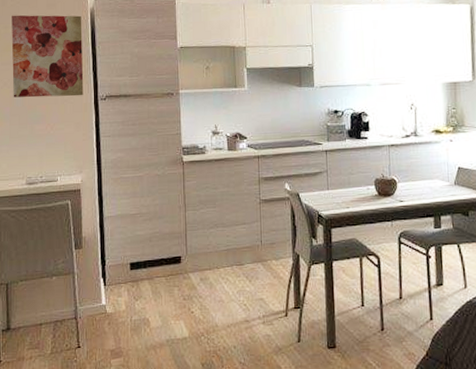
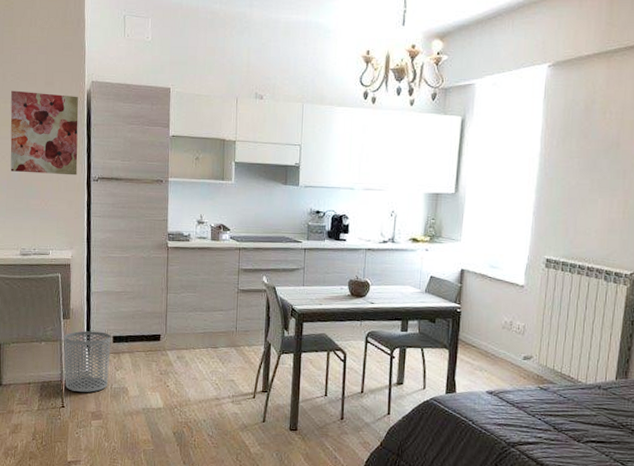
waste bin: none [77,259,128,328] -> present [64,331,111,392]

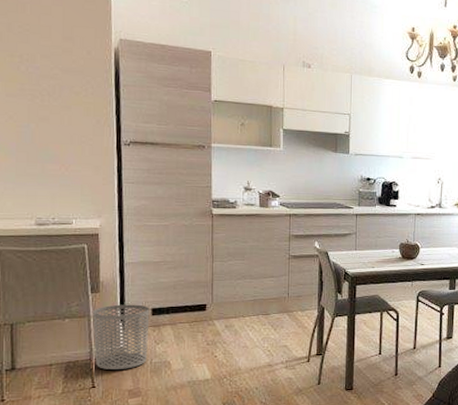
wall art: present [10,90,79,176] -> none [19,43,105,139]

